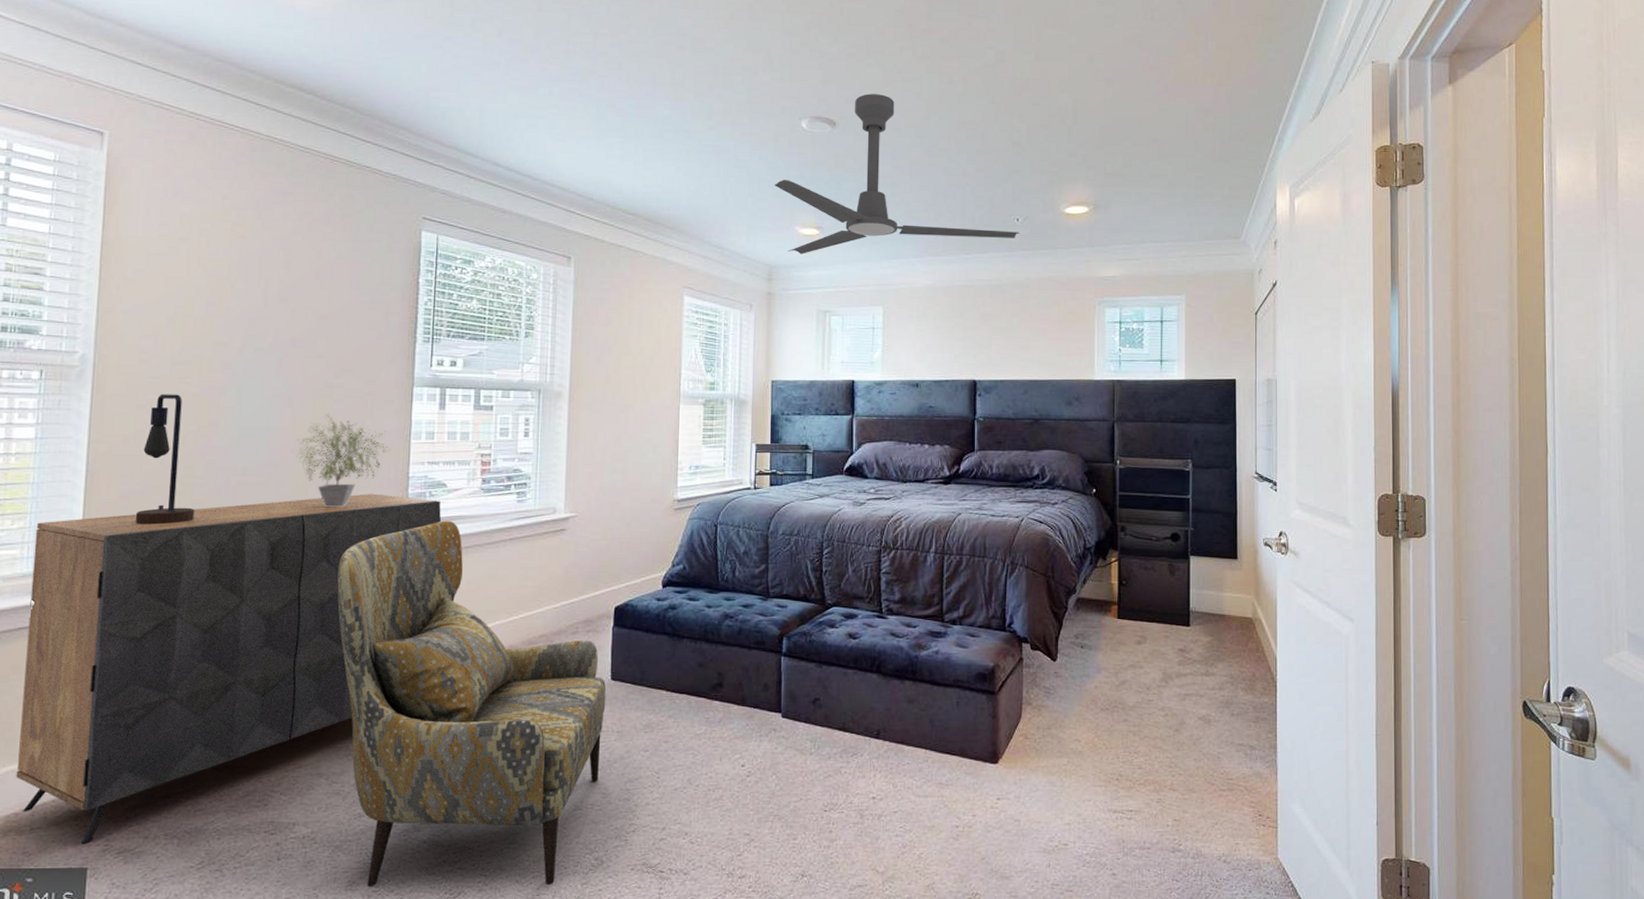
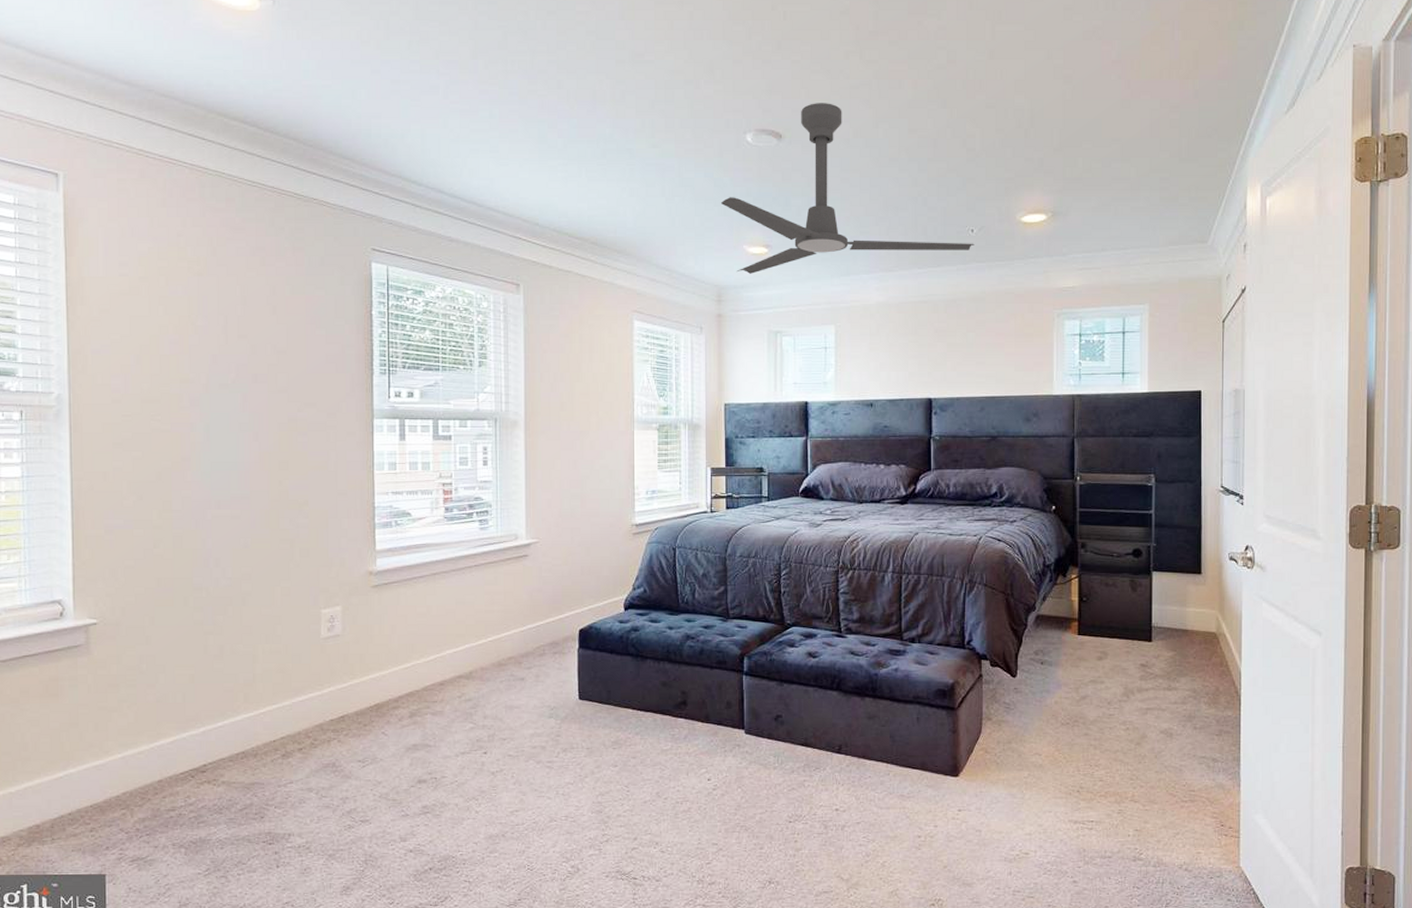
dresser: present [16,493,441,844] -> none [30,524,408,853]
table lamp: present [135,394,195,525] -> none [120,431,175,557]
potted plant: present [296,413,391,508] -> none [265,446,356,538]
armchair: present [337,521,606,887] -> none [313,549,575,892]

